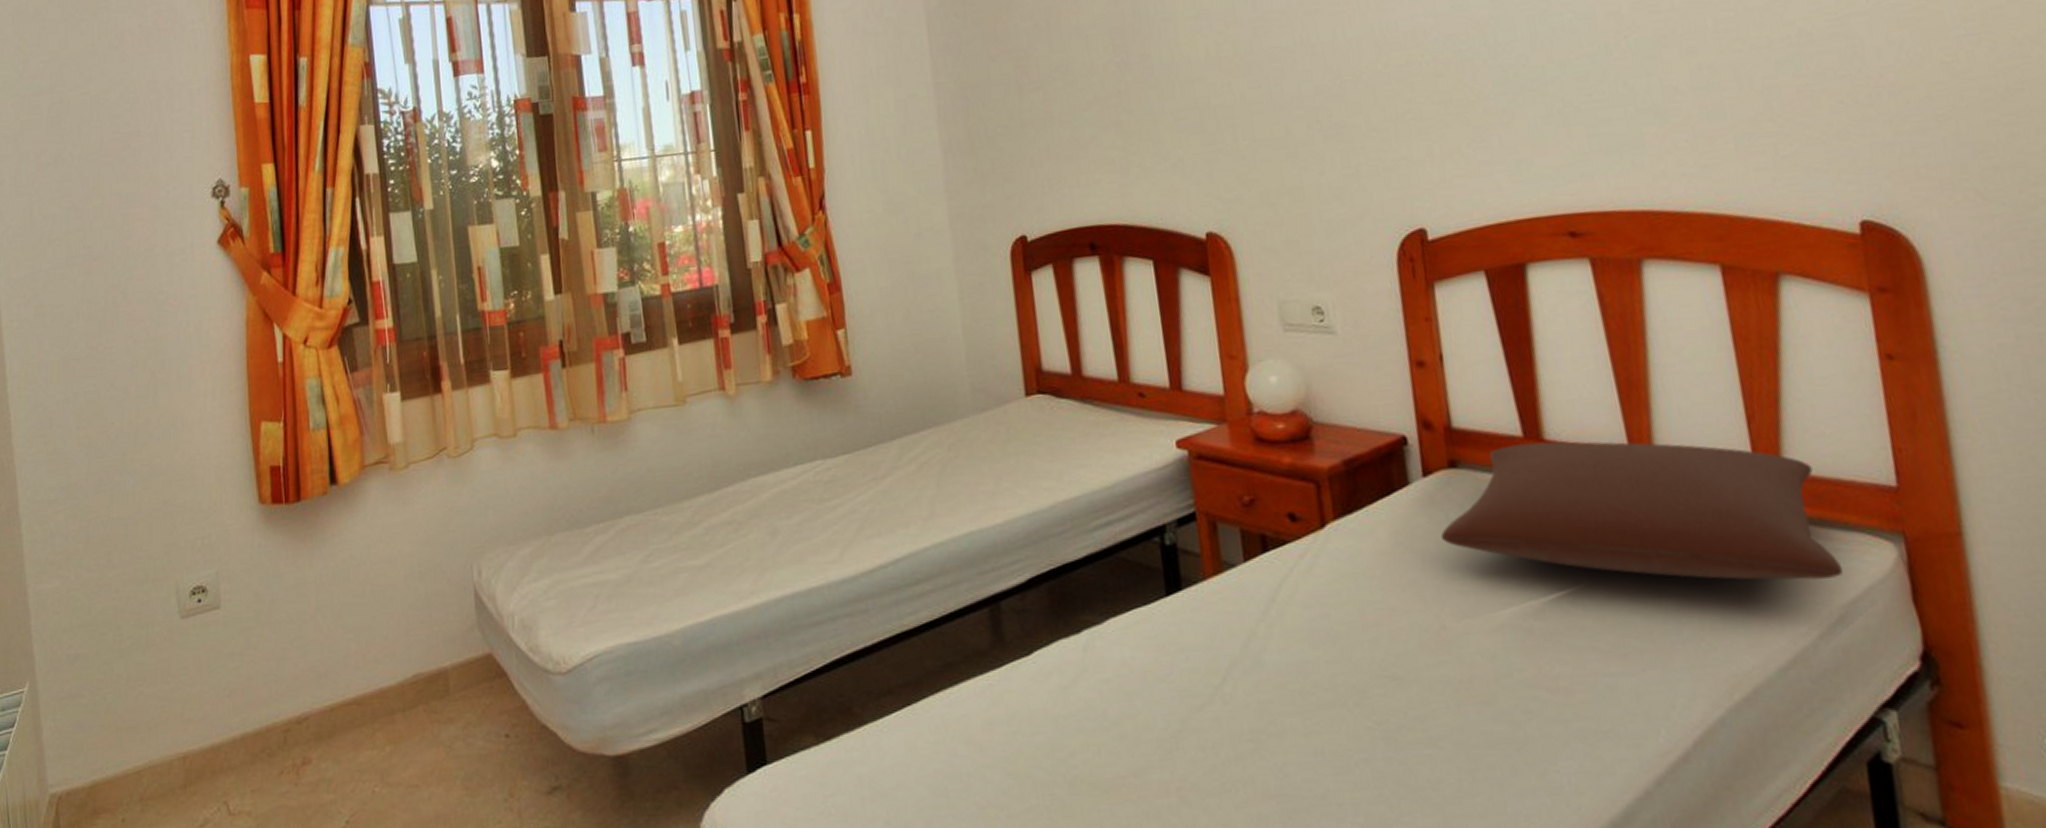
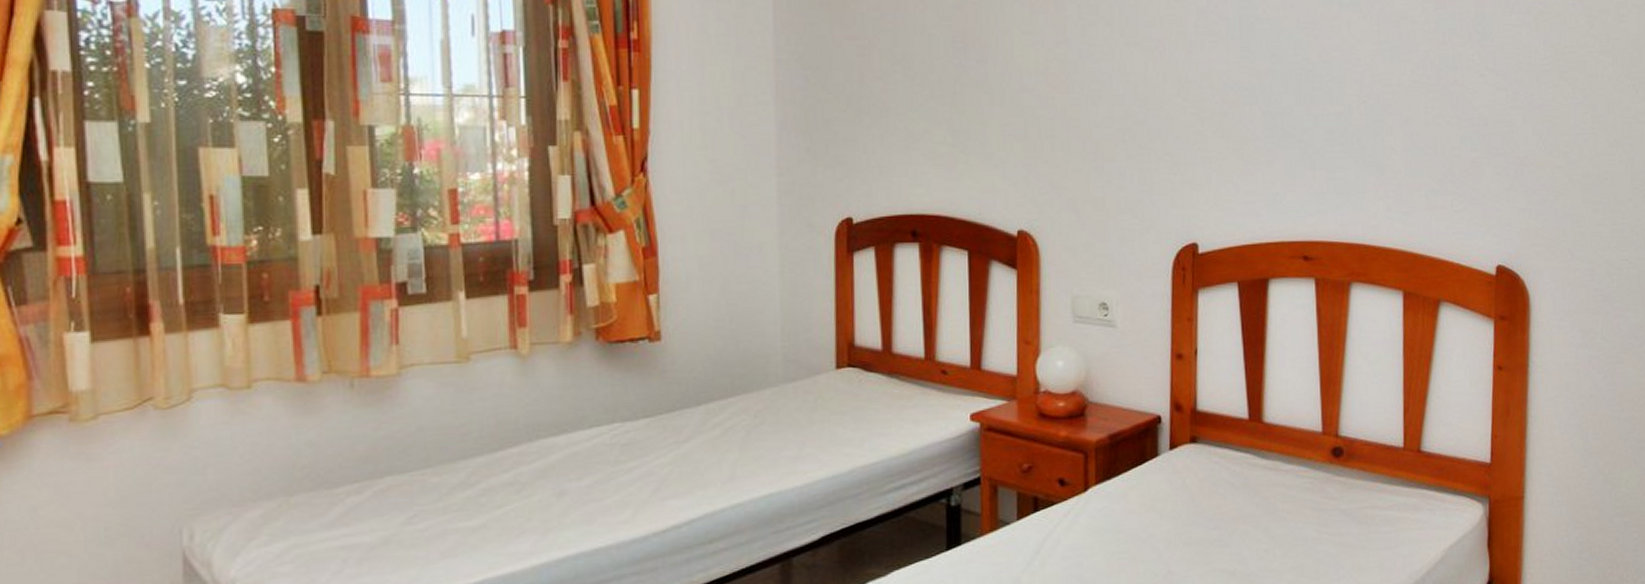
pillow: present [1440,441,1844,580] -> none [1177,423,1449,532]

